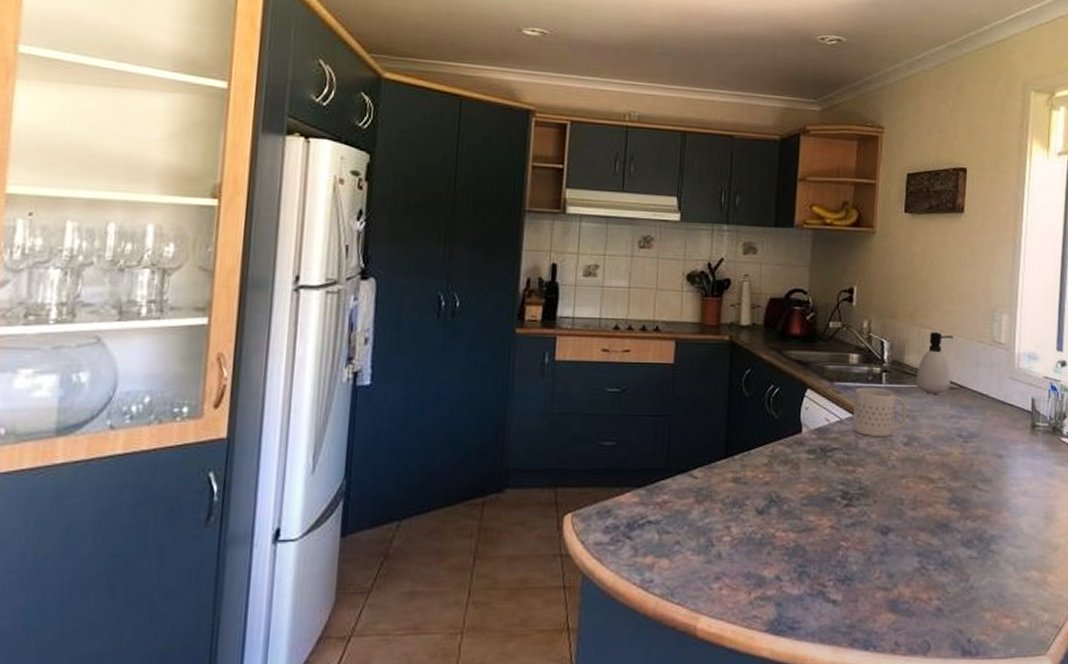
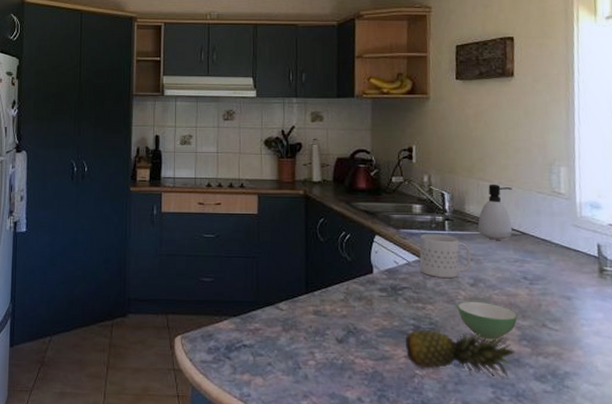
fruit: none [832,496,944,547] -> present [405,330,515,379]
bowl: none [888,462,951,507] -> present [457,301,519,343]

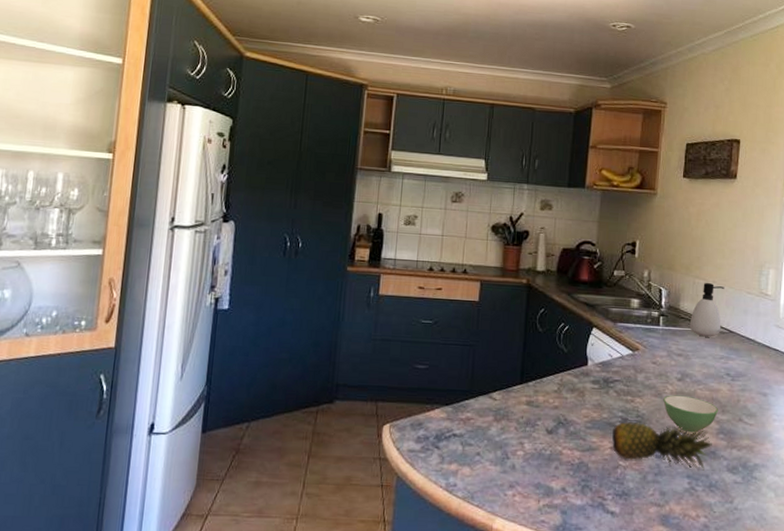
mug: present [419,234,471,278] -> none [632,328,682,372]

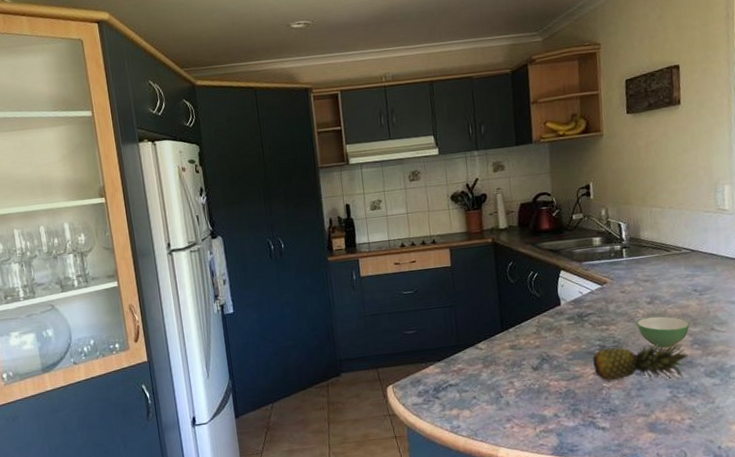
soap dispenser: present [689,282,725,337] -> none [651,209,684,261]

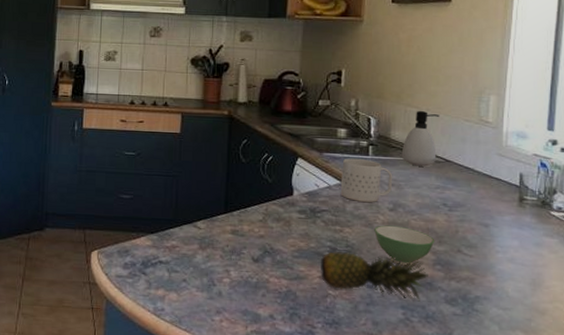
mug: none [600,261,648,301] -> present [340,158,393,202]
soap dispenser: none [651,209,684,261] -> present [401,110,440,167]

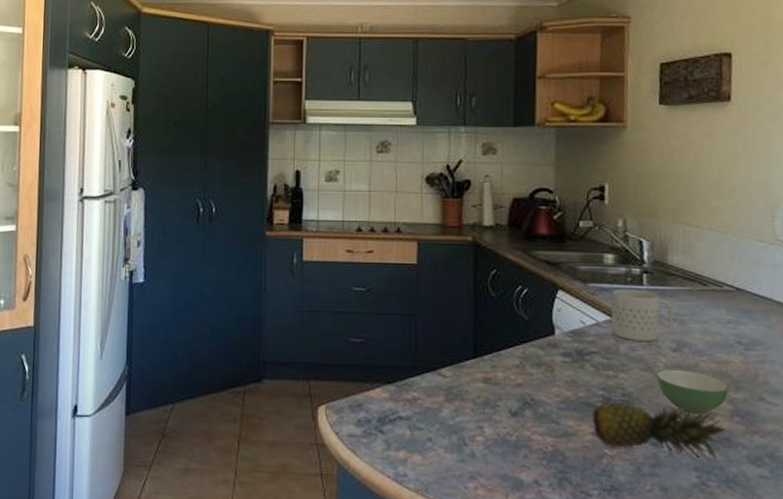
soap dispenser: present [401,110,440,167] -> none [682,230,726,297]

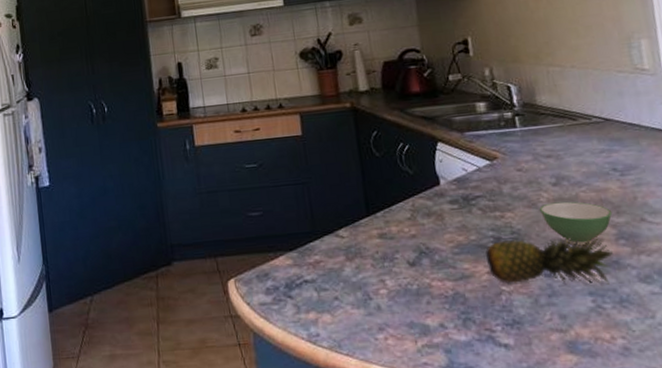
mug: present [611,289,674,341] -> none [488,132,551,181]

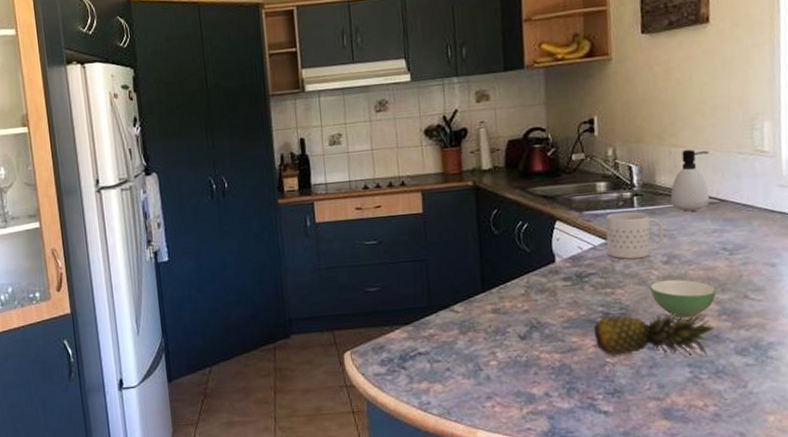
mug: none [488,132,551,181] -> present [605,212,664,259]
soap dispenser: none [552,68,594,132] -> present [670,149,710,212]

